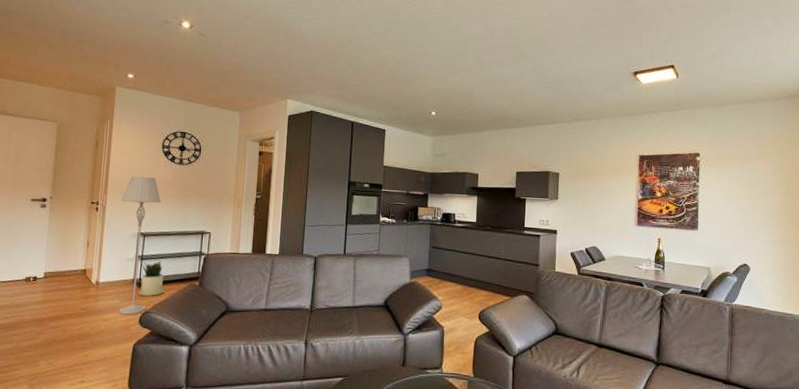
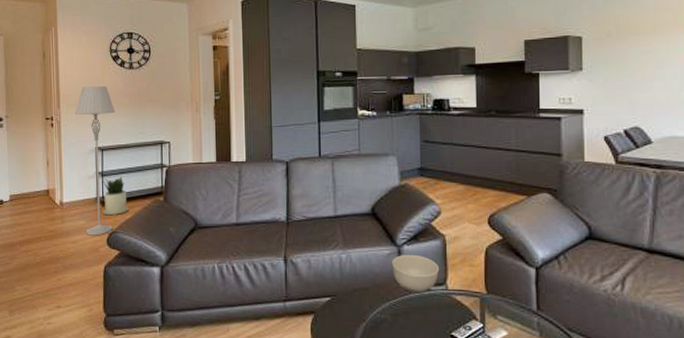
bowl: none [398,341,437,376] -> present [392,254,440,294]

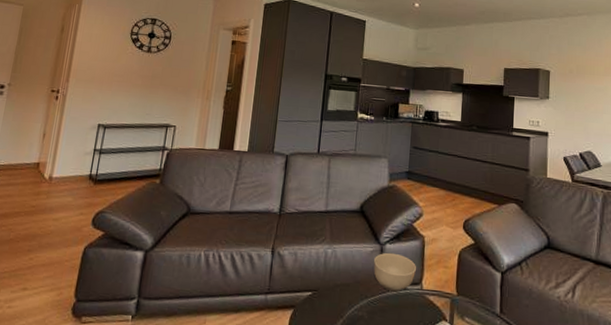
floor lamp: present [75,86,115,236] -> none [71,64,126,215]
planter: present [103,176,129,216] -> none [93,155,123,195]

